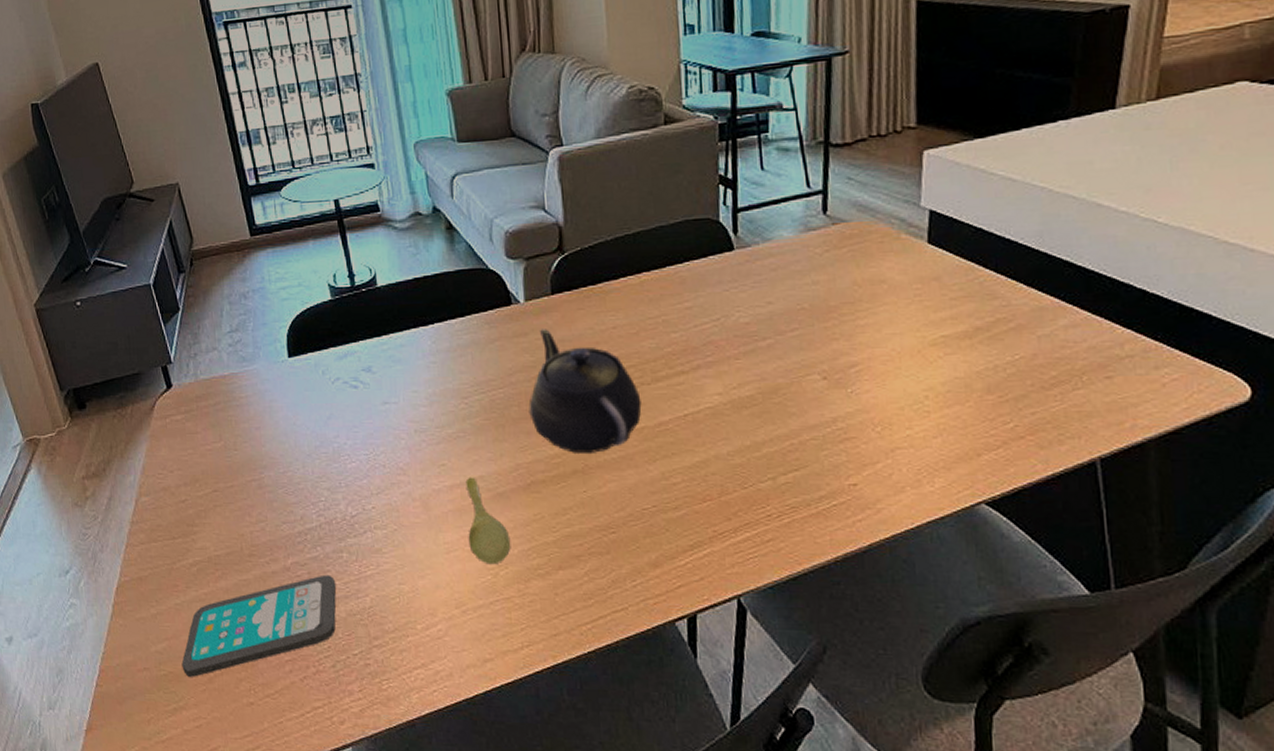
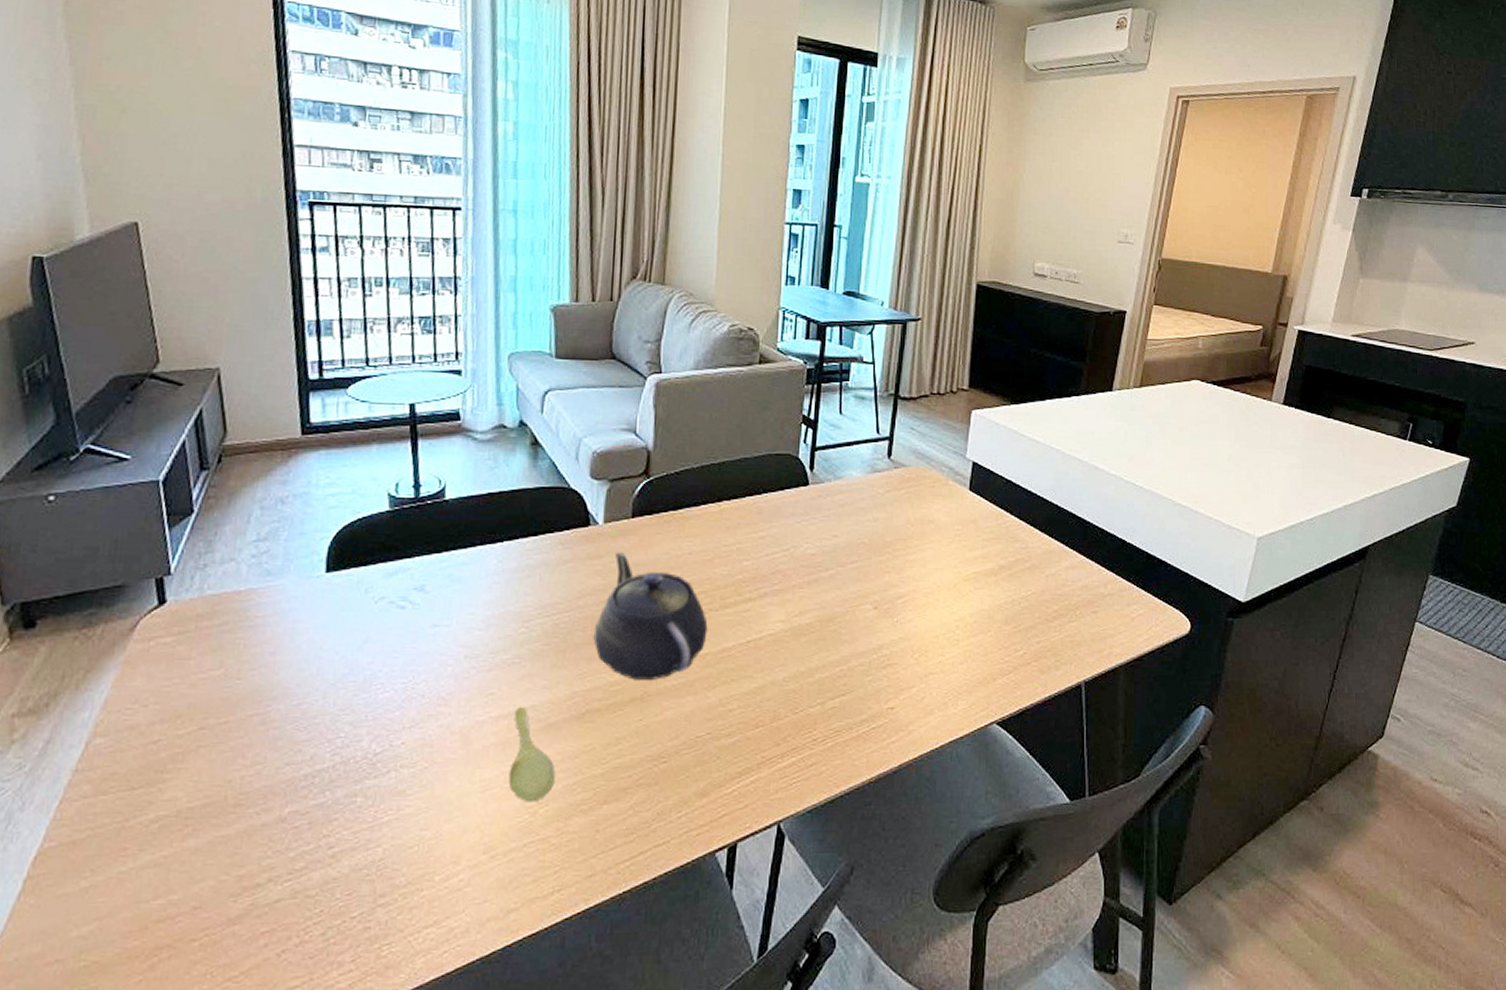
smartphone: present [181,574,337,678] -> none [113,824,343,967]

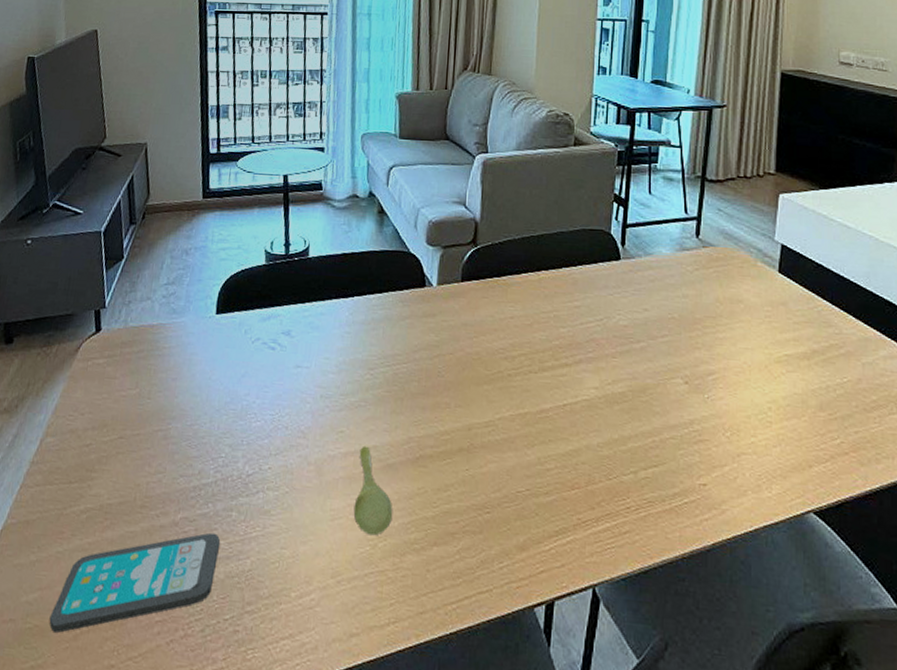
smartphone: none [113,824,343,967] -> present [49,532,221,634]
teapot: present [593,552,708,680] -> none [427,312,528,433]

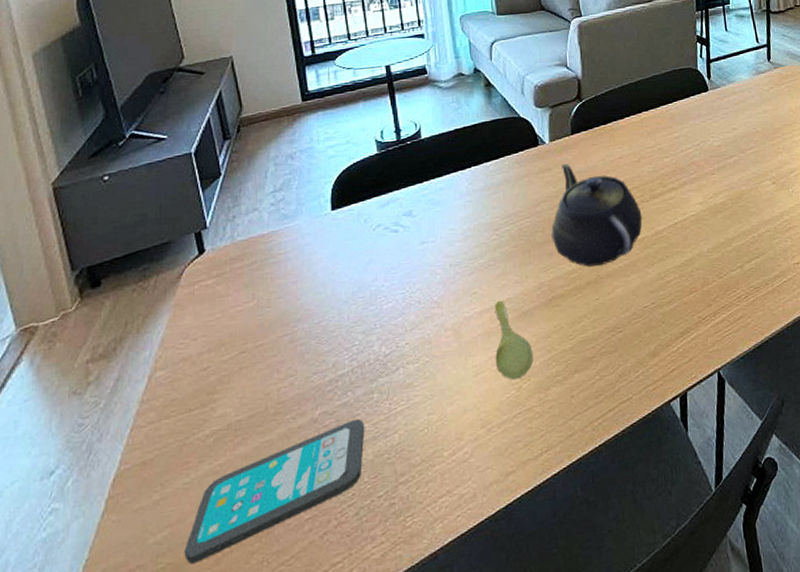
teapot: none [427,312,528,433] -> present [551,163,642,267]

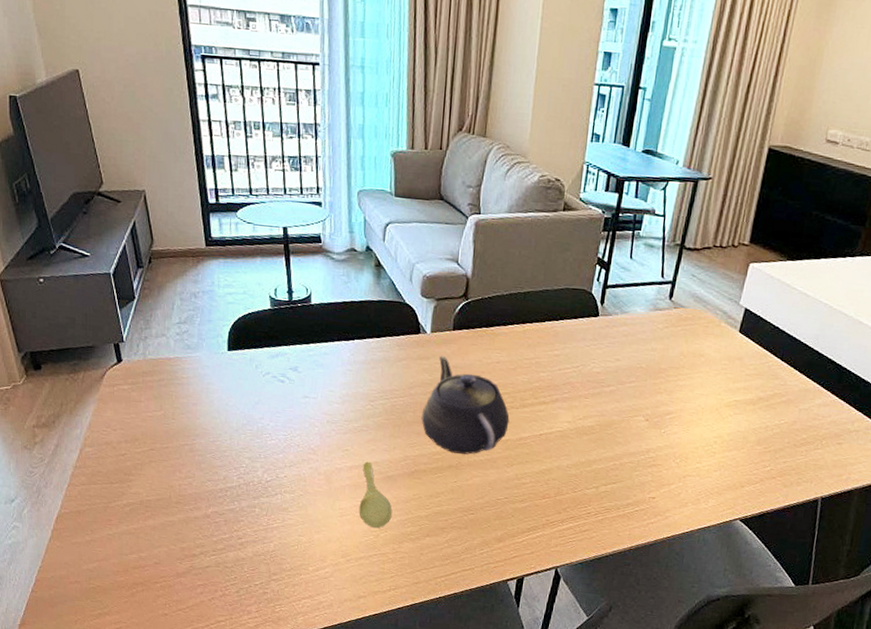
smartphone: present [184,418,365,565] -> none [109,523,247,592]

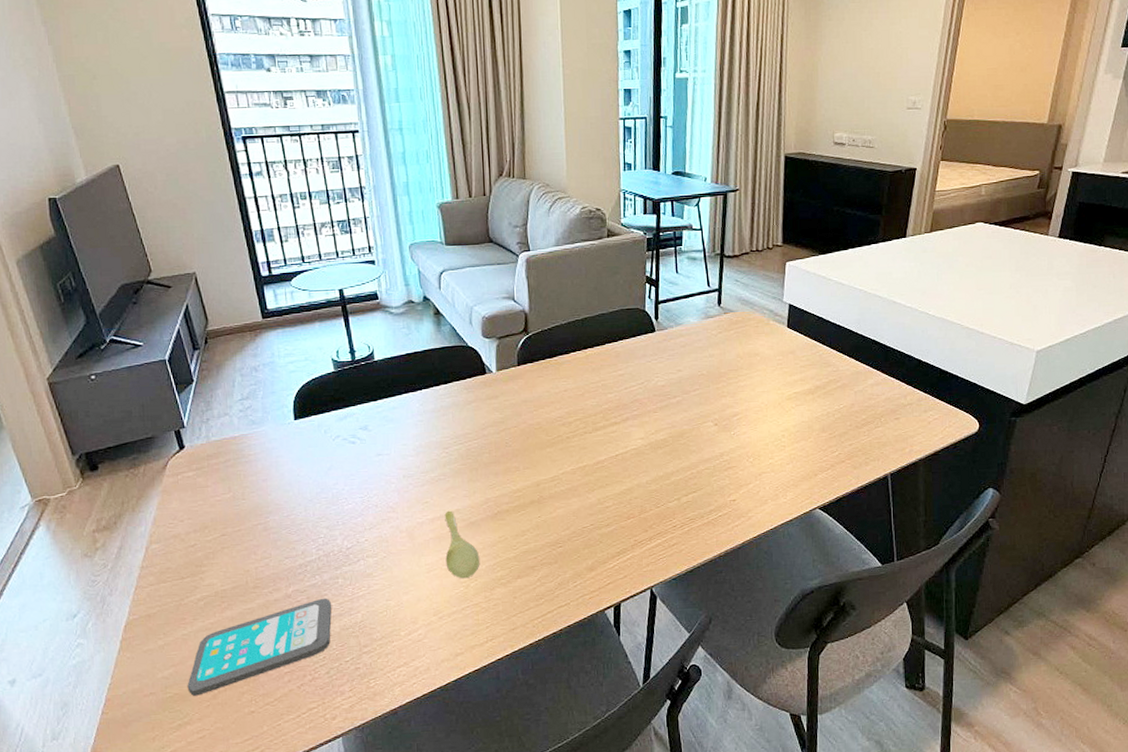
smartphone: none [109,523,247,592] -> present [187,598,332,697]
teapot: present [421,356,510,455] -> none [497,392,585,488]

